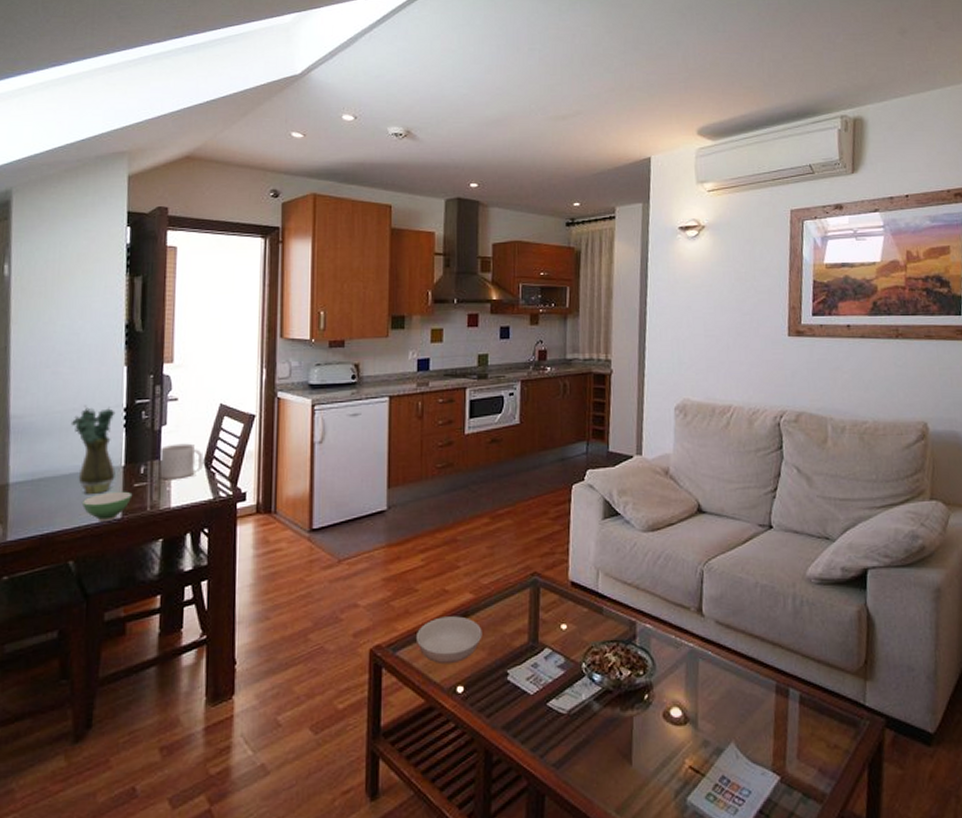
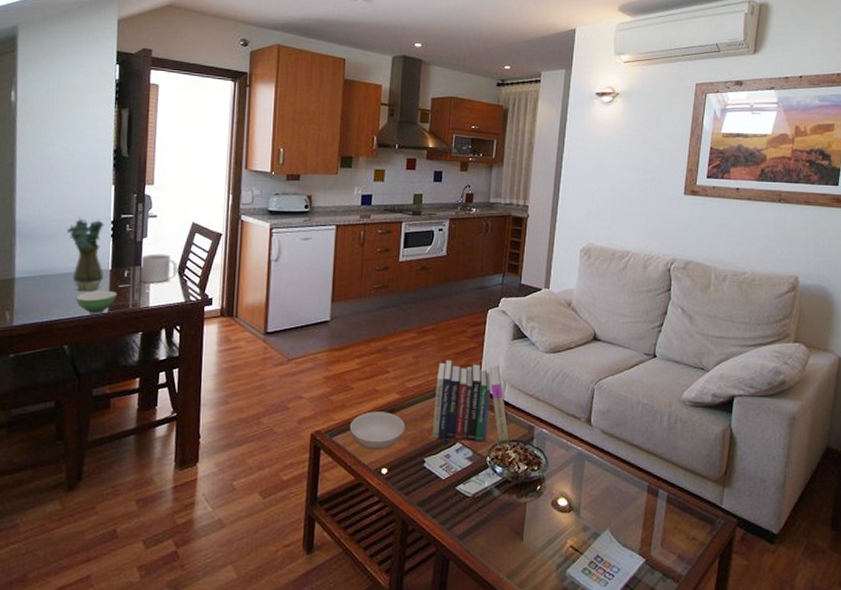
books: none [514,547,608,646] -> present [431,360,510,444]

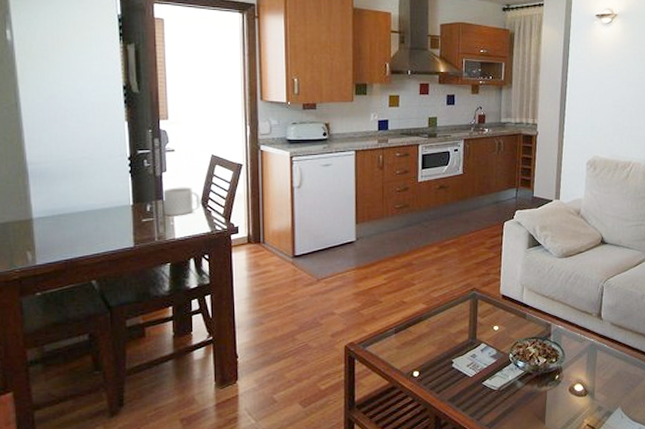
vase: present [66,216,104,291] -> none [82,154,125,227]
bowl: present [75,290,118,316] -> none [98,225,142,250]
bowl: present [349,411,405,450] -> none [381,321,433,356]
books: present [431,360,510,444] -> none [458,270,529,342]

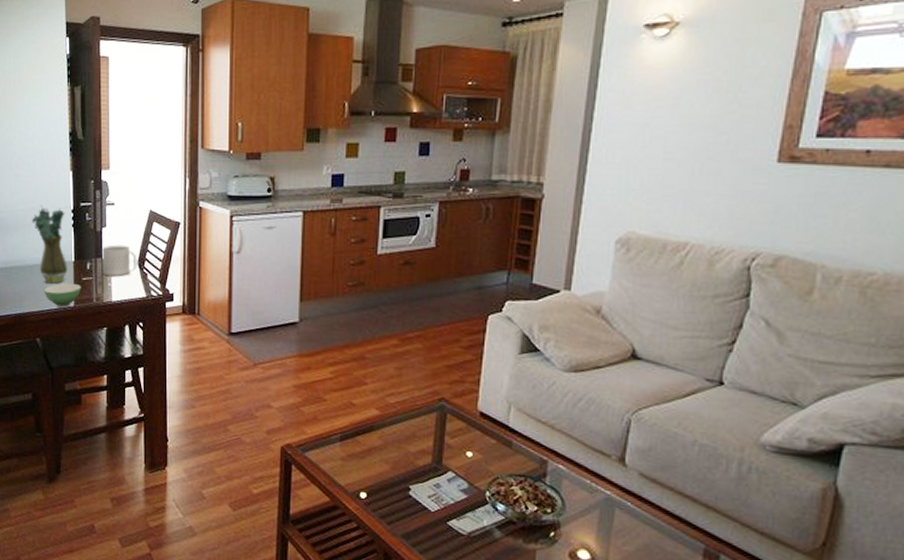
vase: none [82,154,125,227] -> present [31,205,68,284]
bowl: none [98,225,142,250] -> present [43,283,82,309]

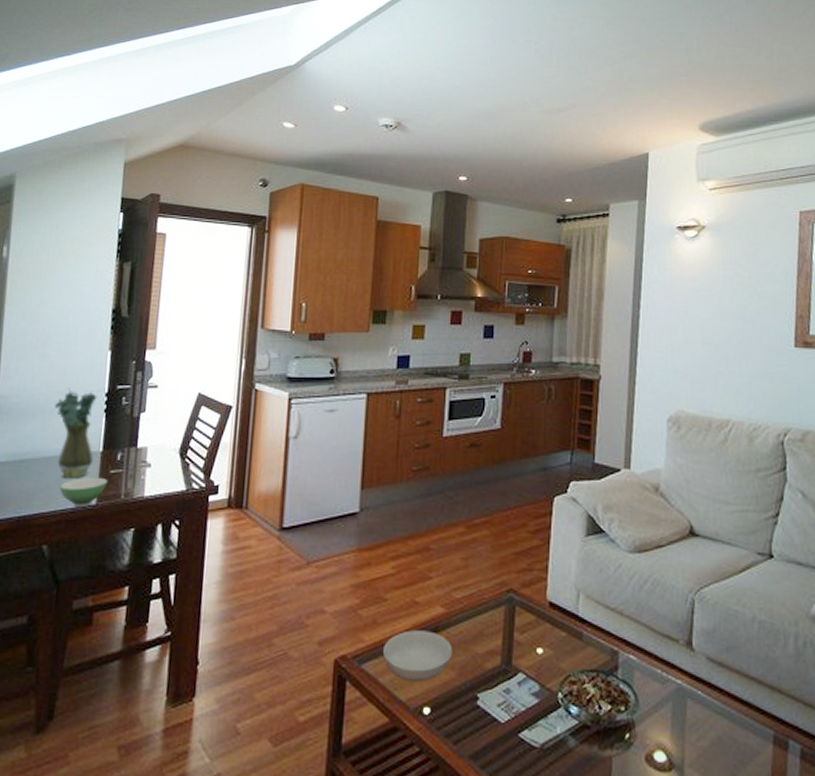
mug: present [101,244,137,276] -> none [136,431,179,467]
bowl: none [323,427,387,472] -> present [382,630,453,683]

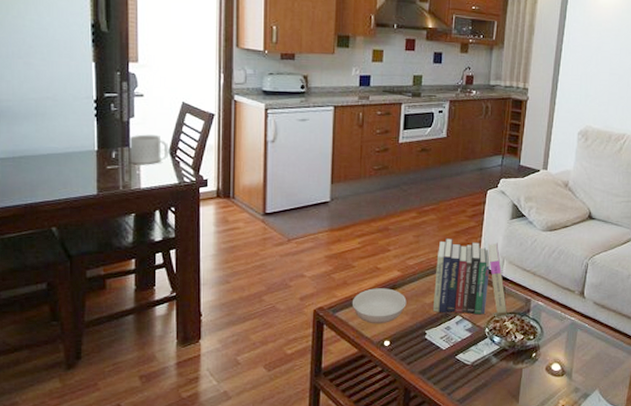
vase: present [54,388,97,478] -> none [45,94,89,173]
bowl: present [58,477,108,508] -> none [60,171,106,197]
mug: none [136,431,179,467] -> present [129,134,169,164]
books: none [486,562,587,675] -> present [432,238,507,316]

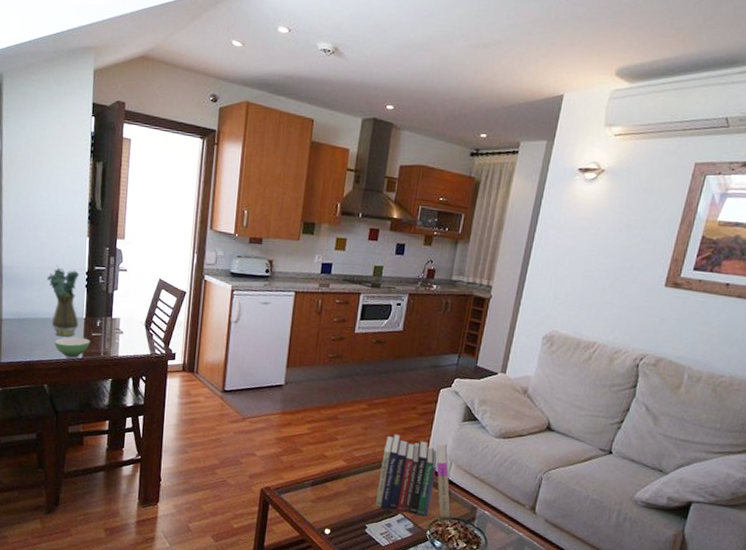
vase: none [45,94,89,173] -> present [46,265,80,337]
bowl: none [60,171,106,197] -> present [53,336,91,360]
mug: present [129,134,169,164] -> none [111,306,145,335]
bowl: present [352,288,407,324] -> none [297,475,350,512]

